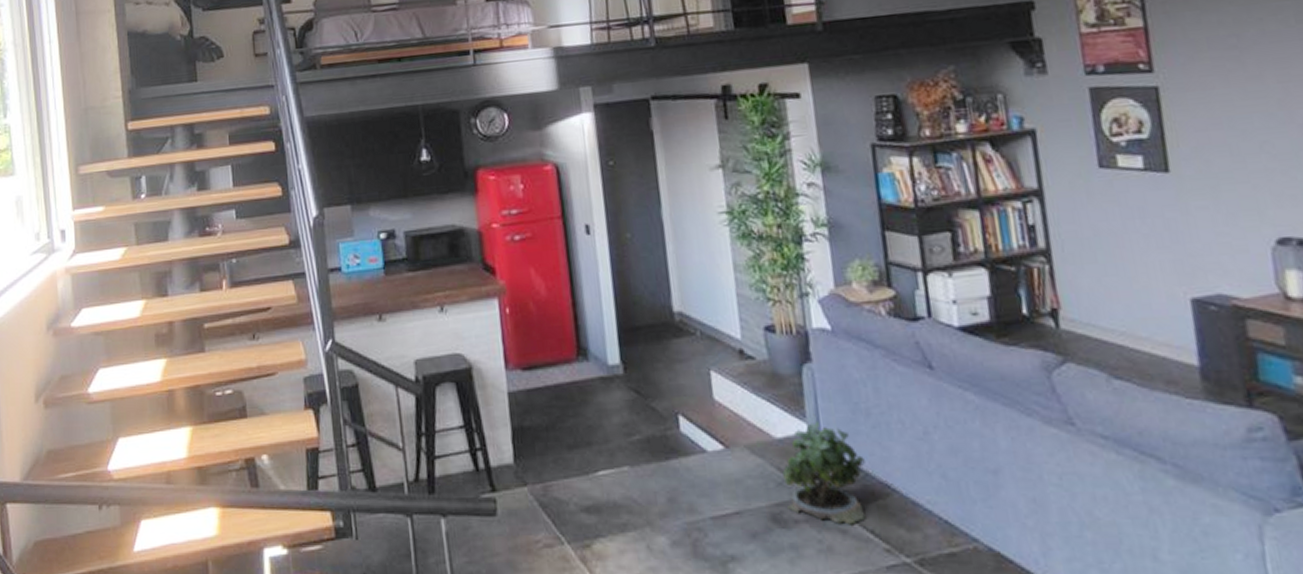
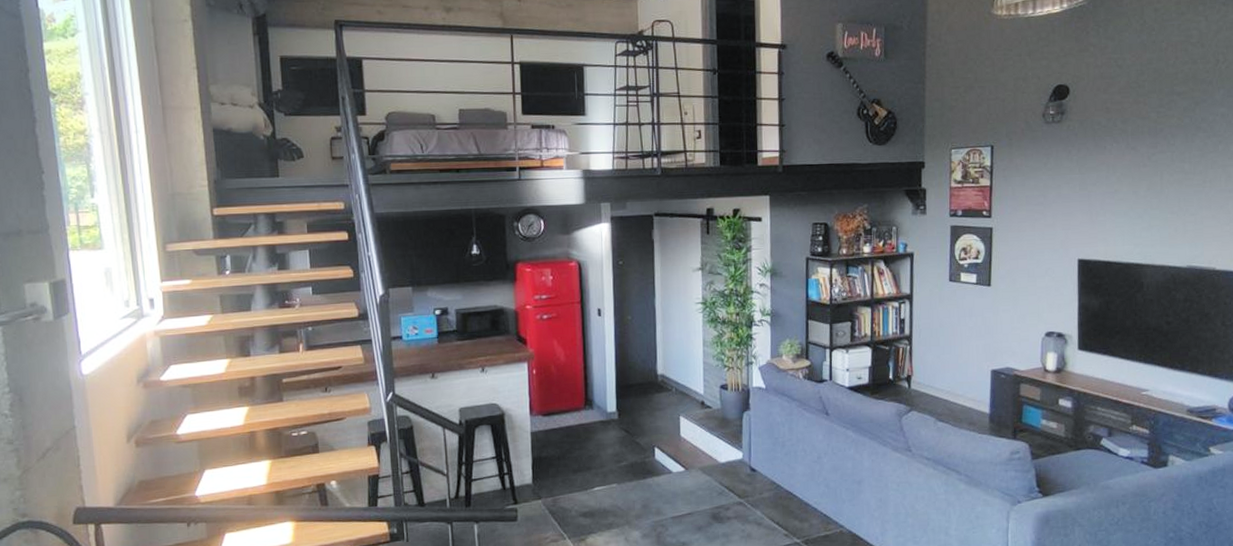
potted plant: present [783,414,866,525] -> none [723,446,778,520]

